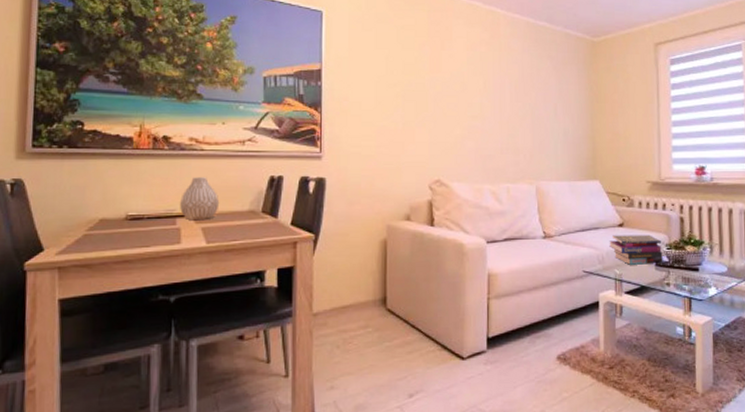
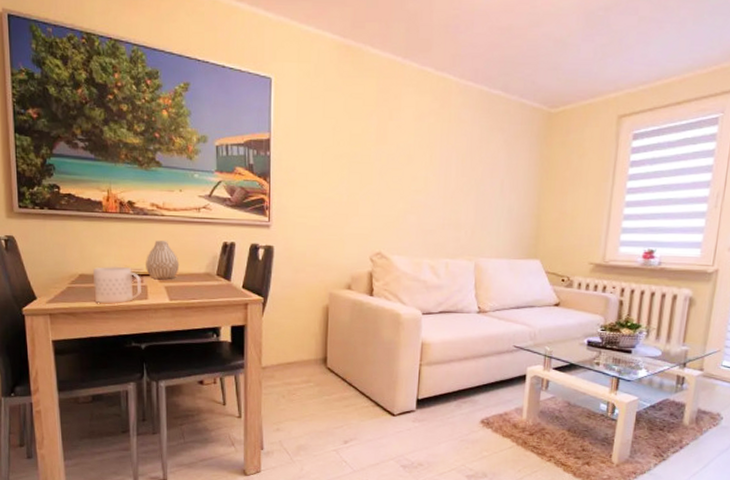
mug: none [115,207,175,252] -> present [92,266,142,305]
books: present [609,234,663,265] -> none [543,314,596,344]

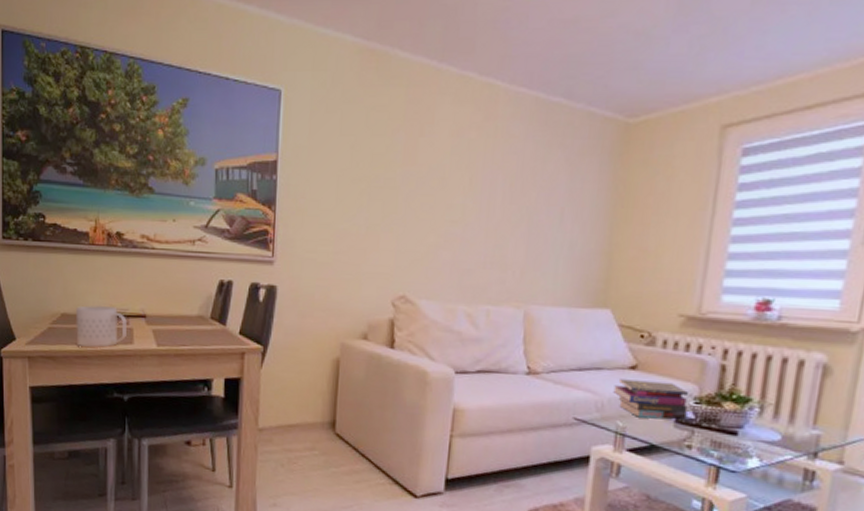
vase: present [145,240,180,280] -> none [131,277,170,323]
books: none [543,314,596,344] -> present [613,379,688,420]

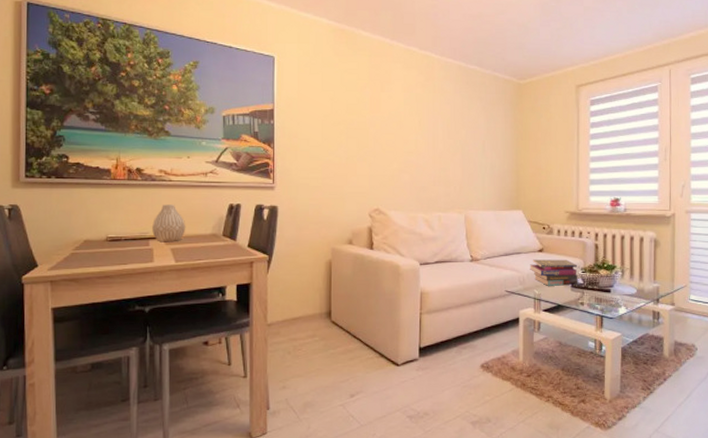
mug: present [75,305,128,349] -> none [97,230,148,269]
vase: none [131,277,170,323] -> present [151,205,186,242]

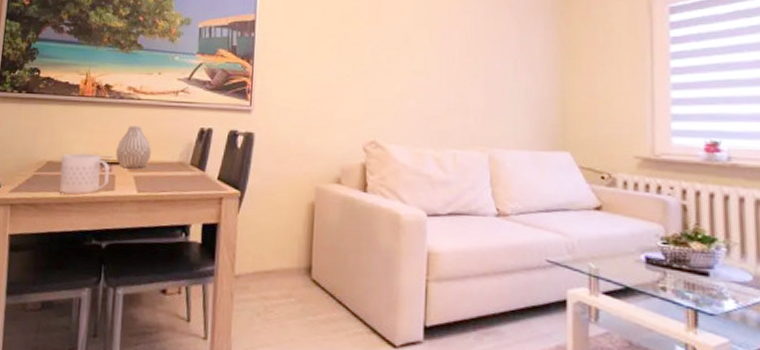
mug: none [97,230,148,269] -> present [59,152,111,196]
books: present [530,259,578,286] -> none [582,220,657,261]

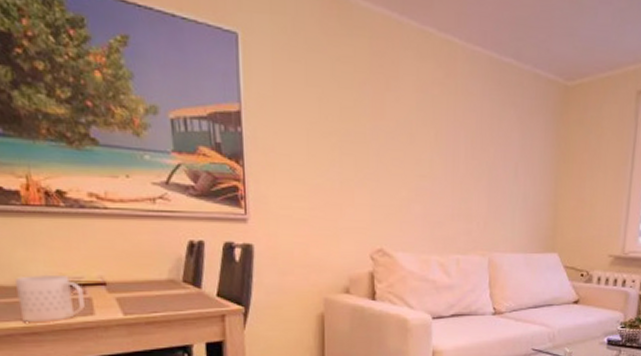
vase: present [115,126,152,169] -> none [86,240,134,290]

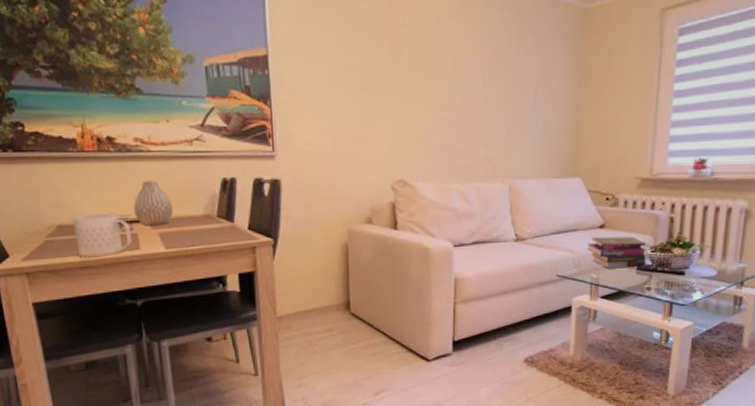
vase: none [86,240,134,290] -> present [132,181,174,226]
books: none [562,312,616,343] -> present [587,236,646,269]

